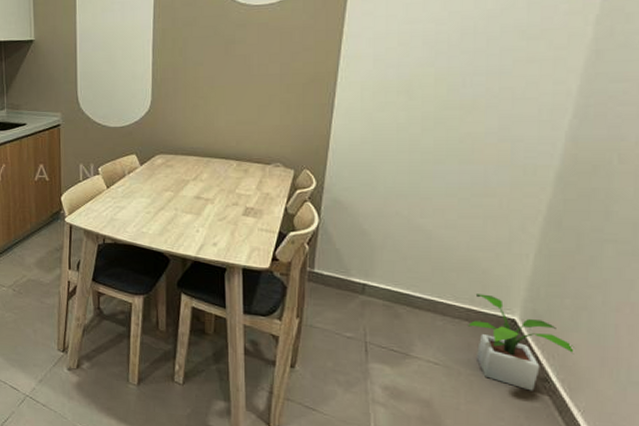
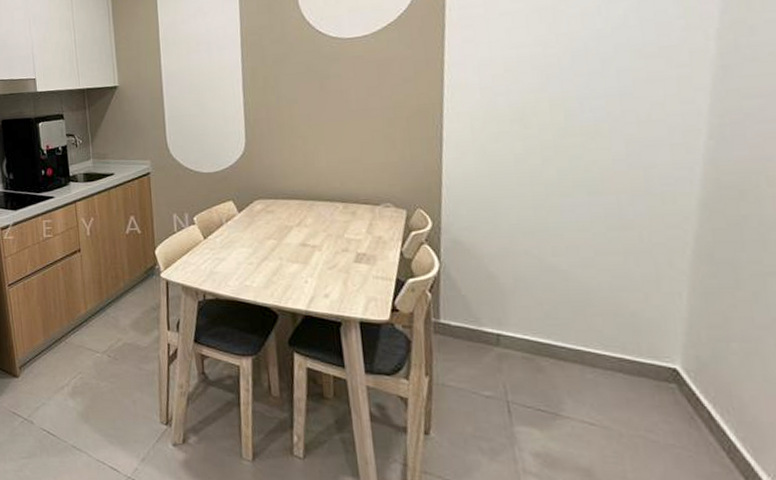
potted plant: present [468,294,574,391] -> none [623,341,752,453]

